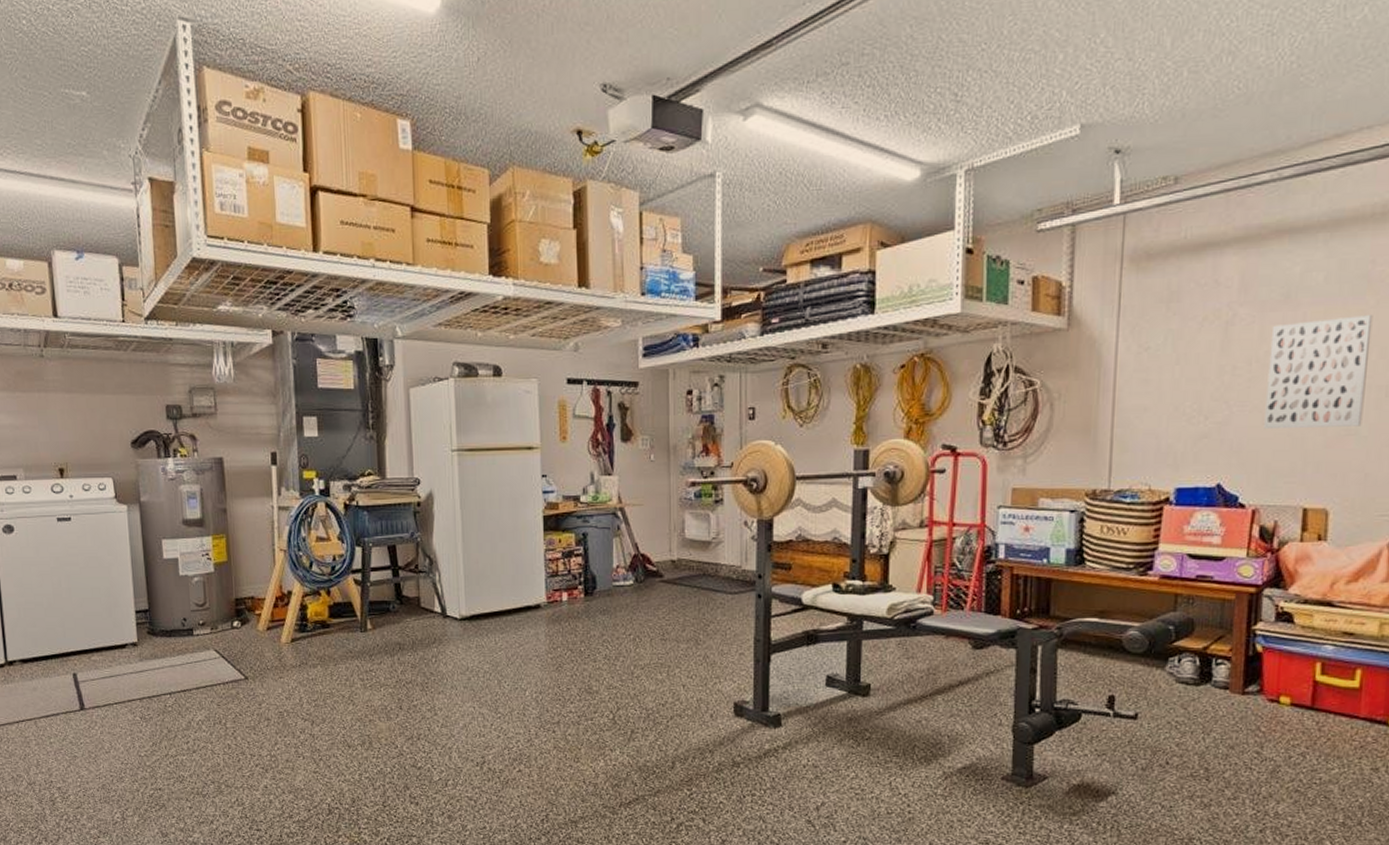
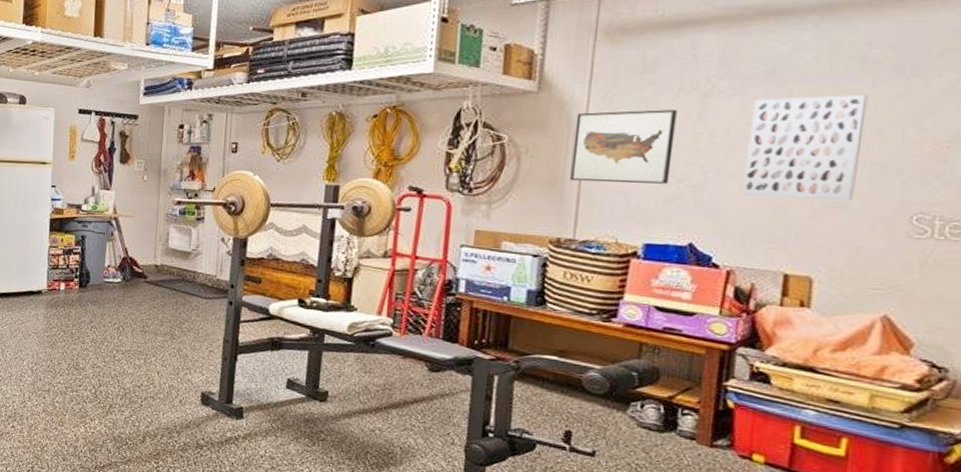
wall art: none [1103,341,1202,426] -> present [570,110,677,184]

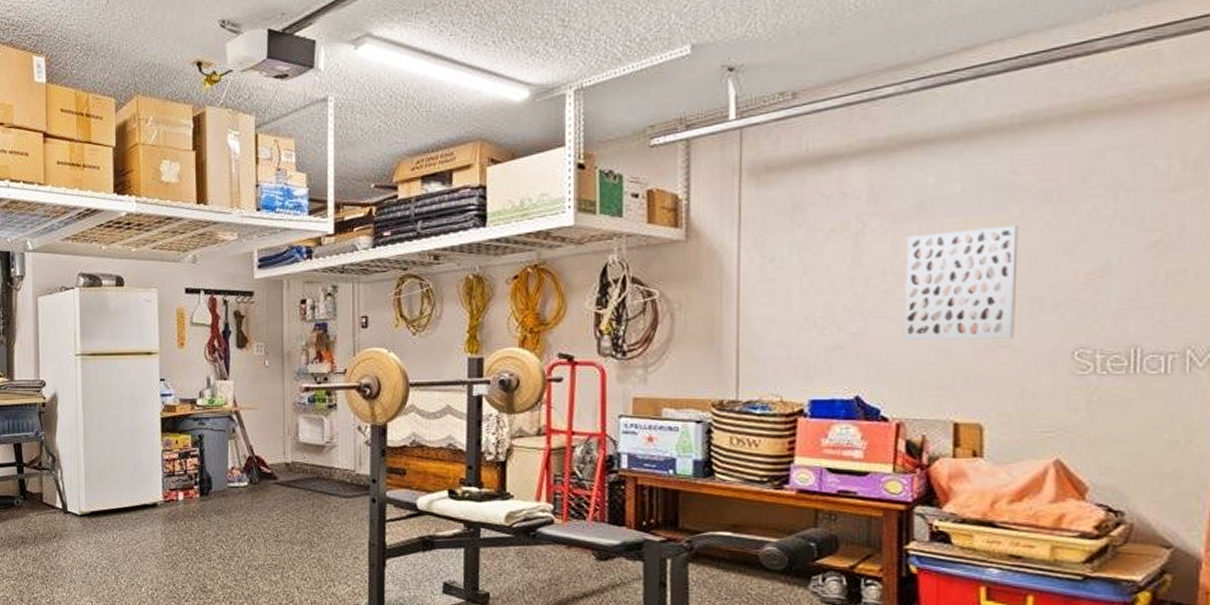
wall art: present [570,110,677,184] -> none [727,252,831,336]

